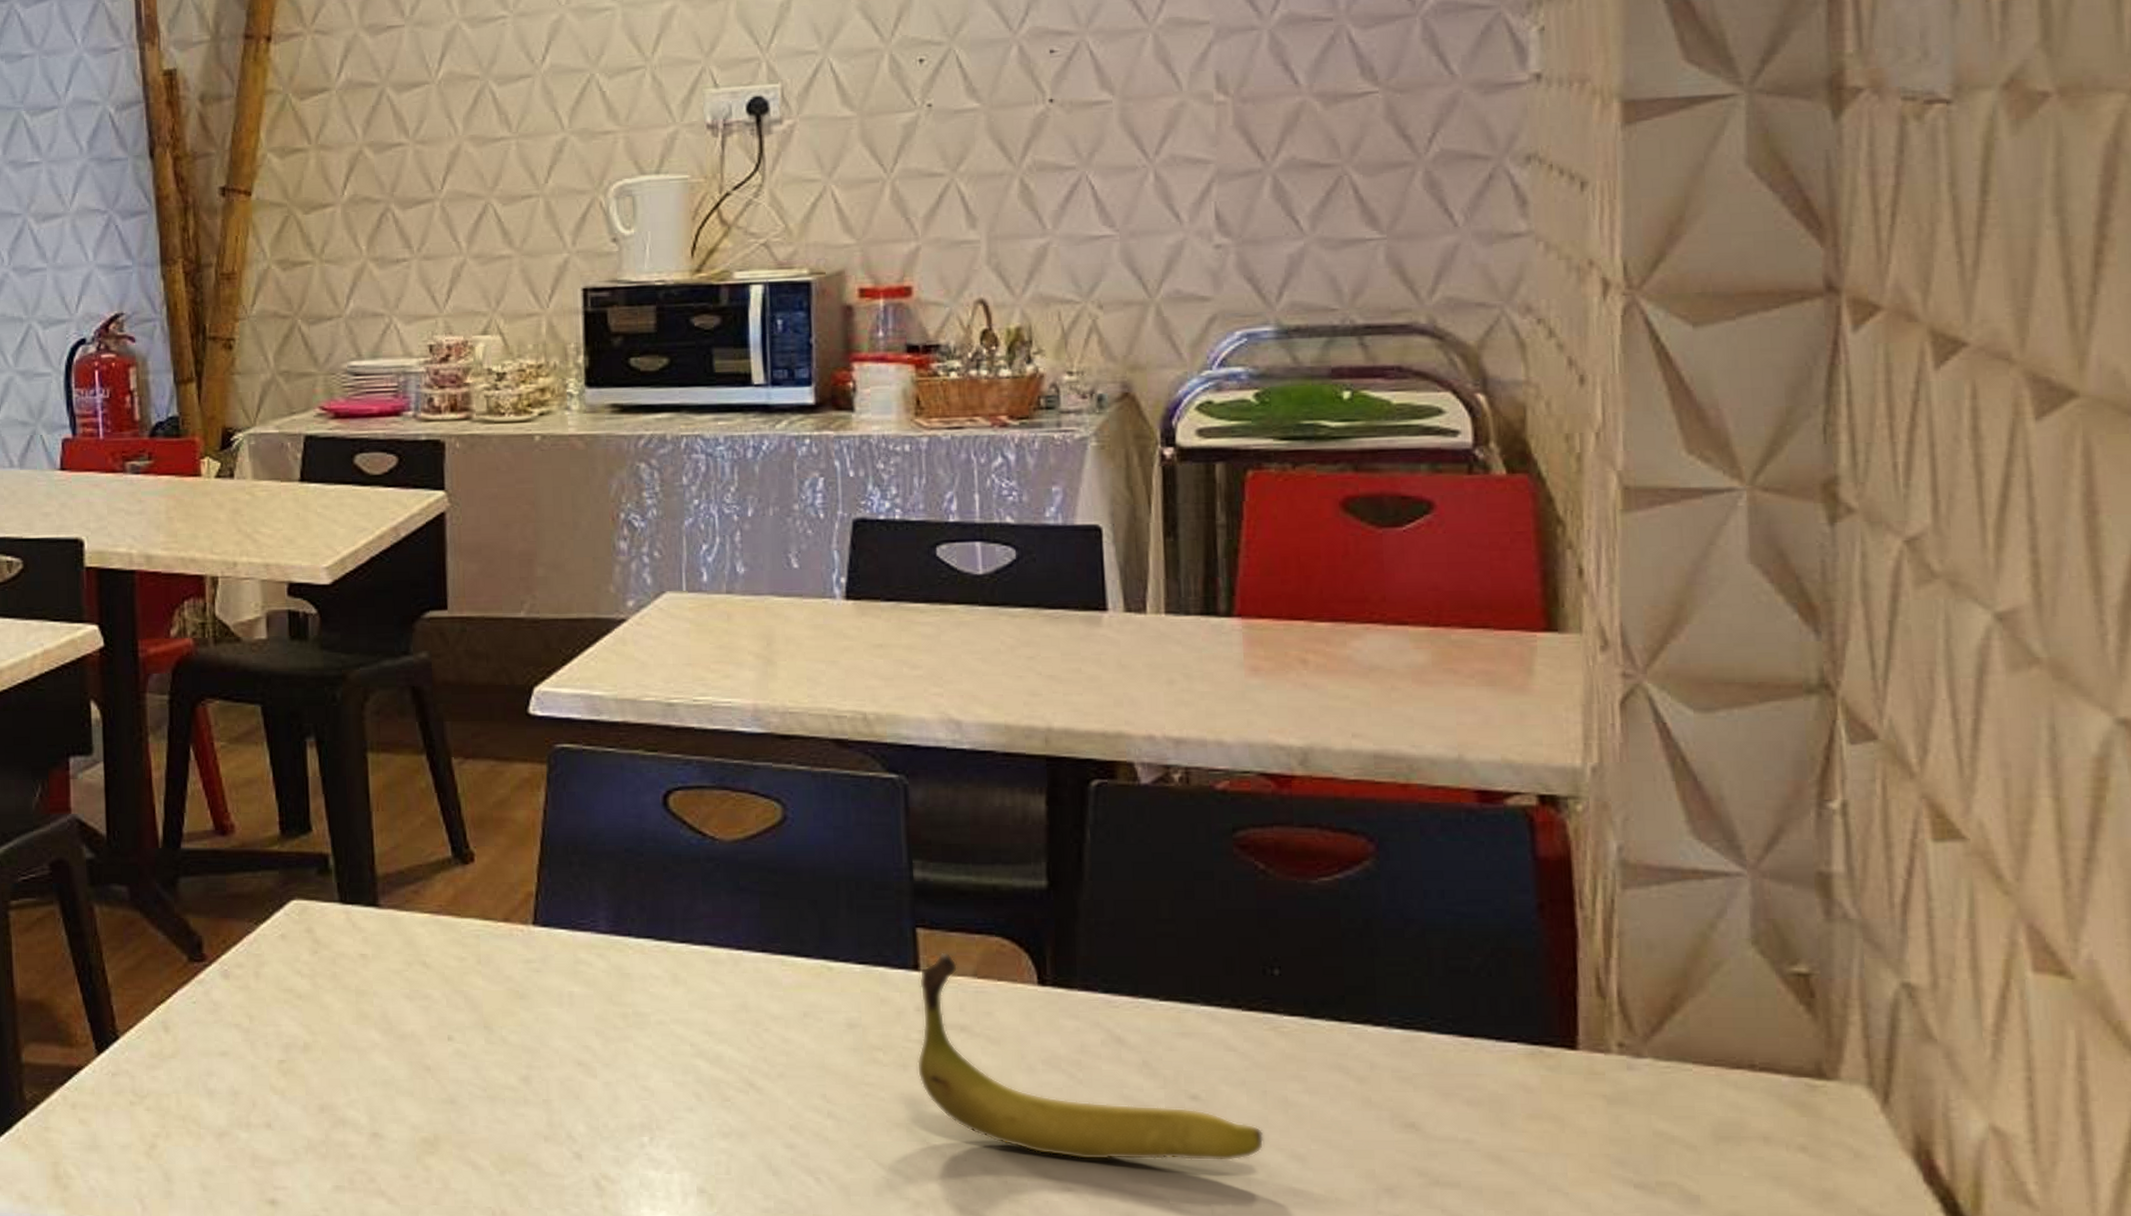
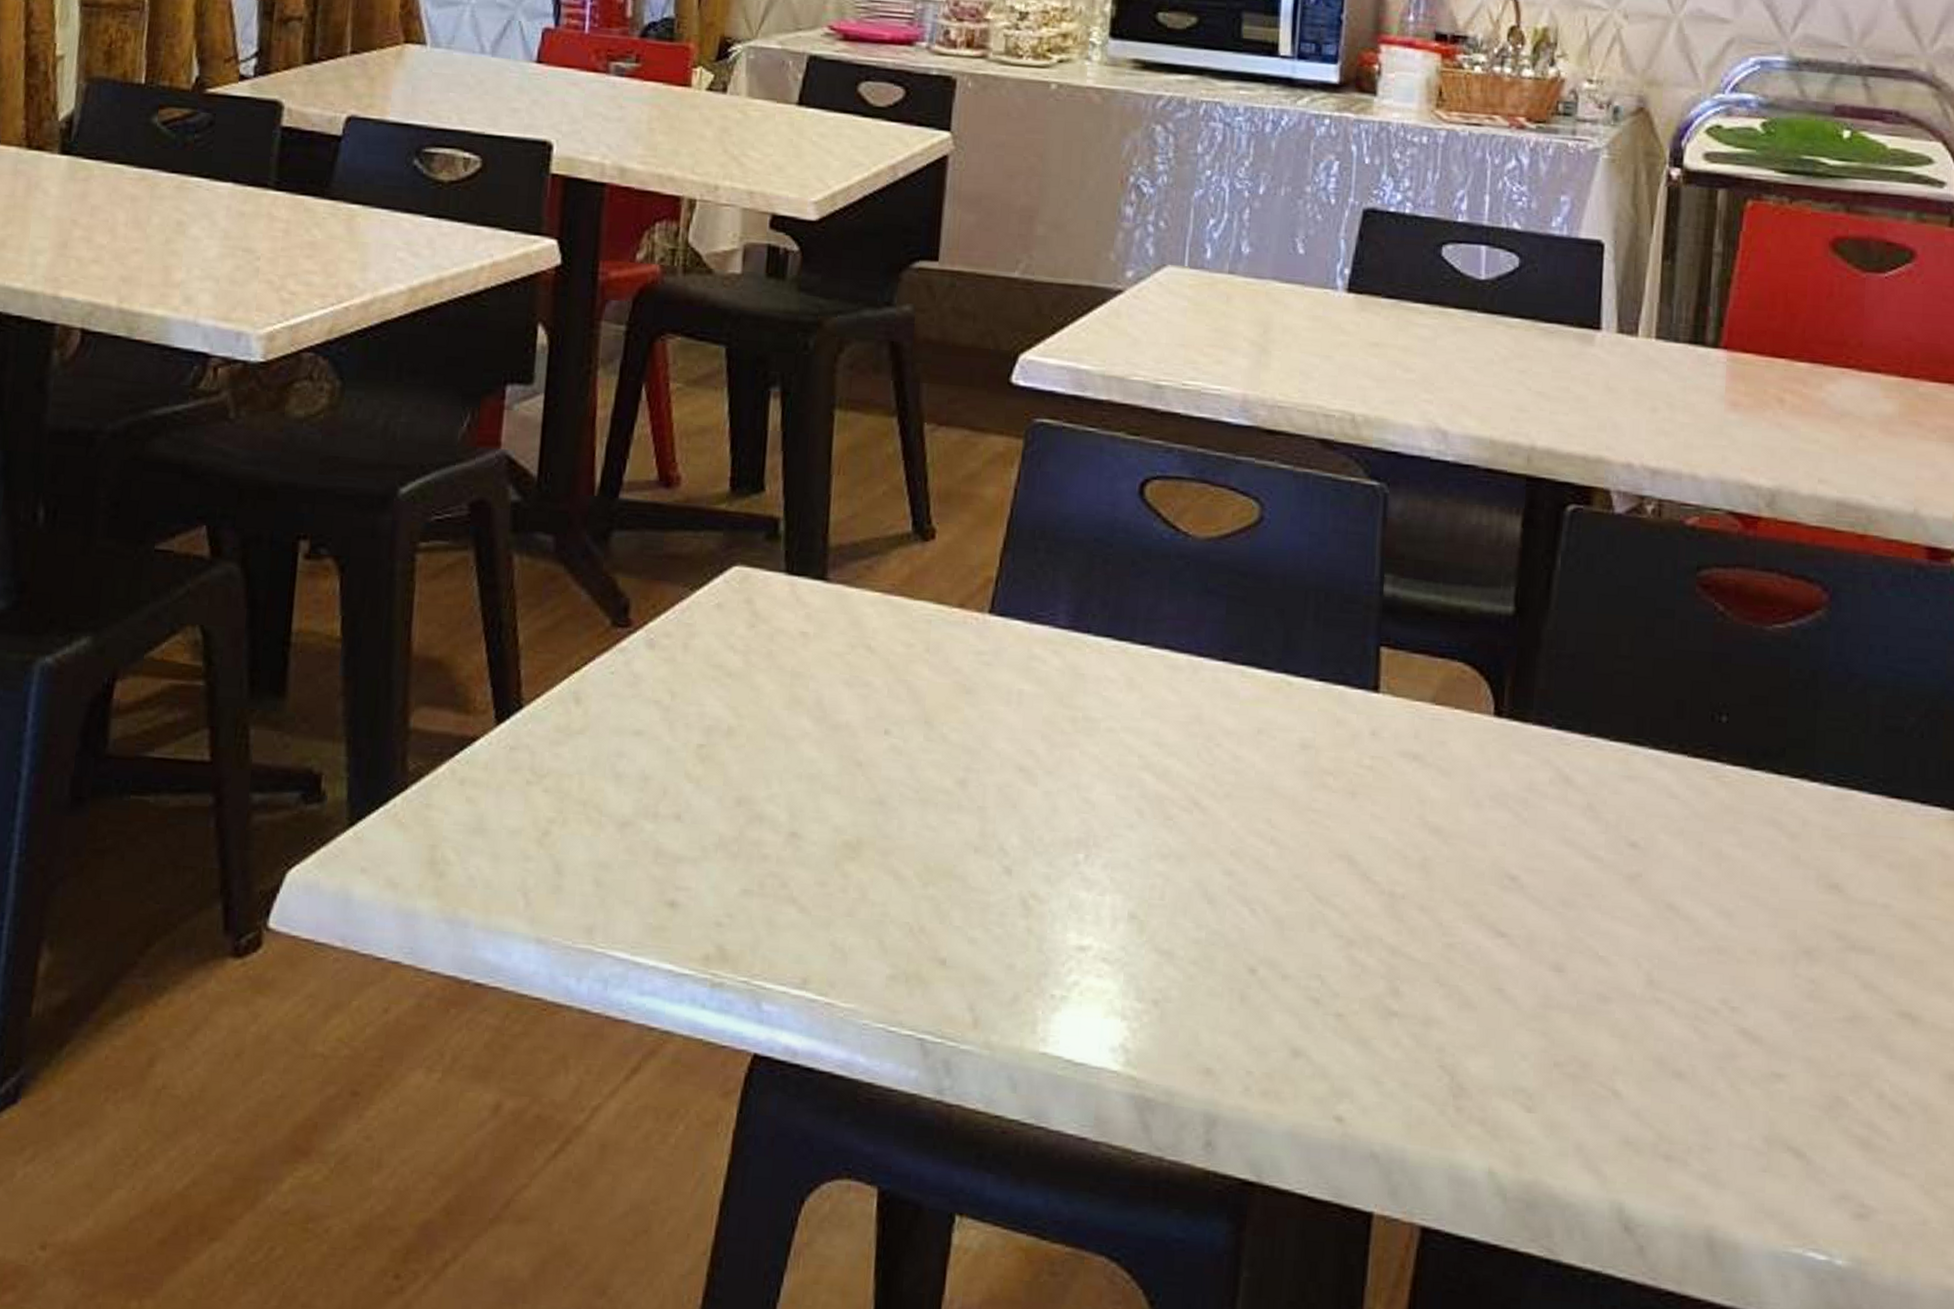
banana: present [916,952,1264,1162] -> none [1365,674,1696,914]

